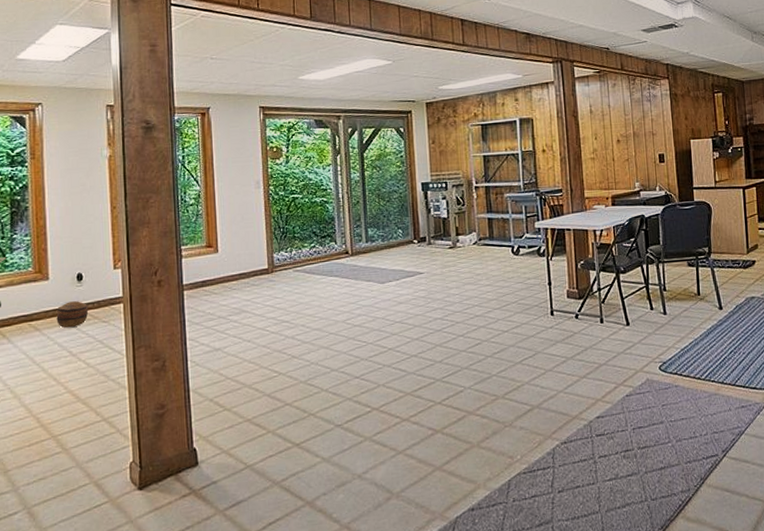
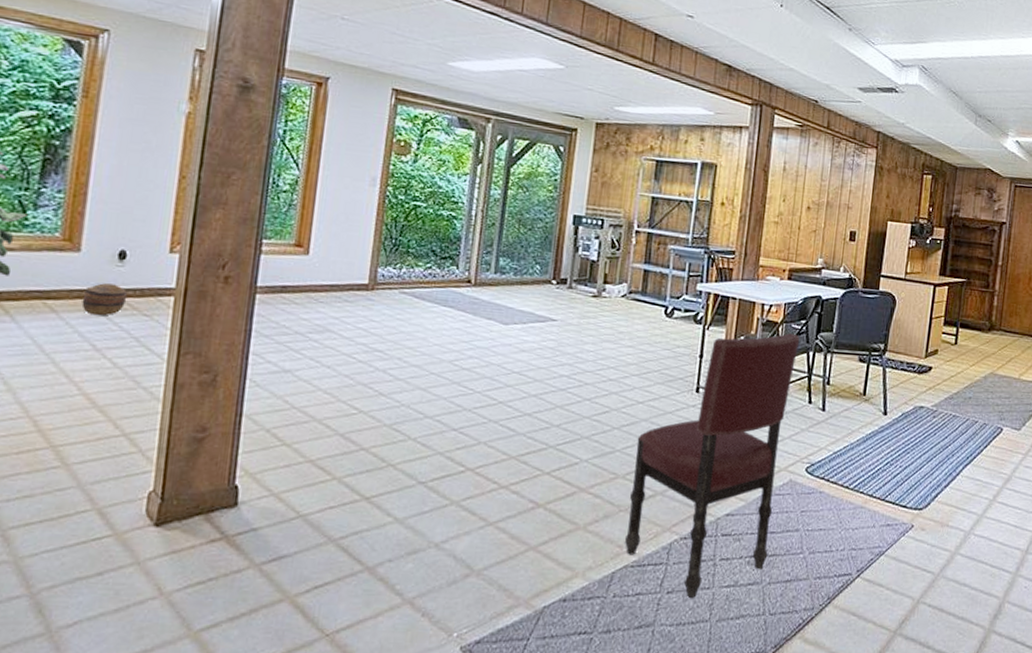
dining chair: none [508,251,640,494] -> present [625,333,800,598]

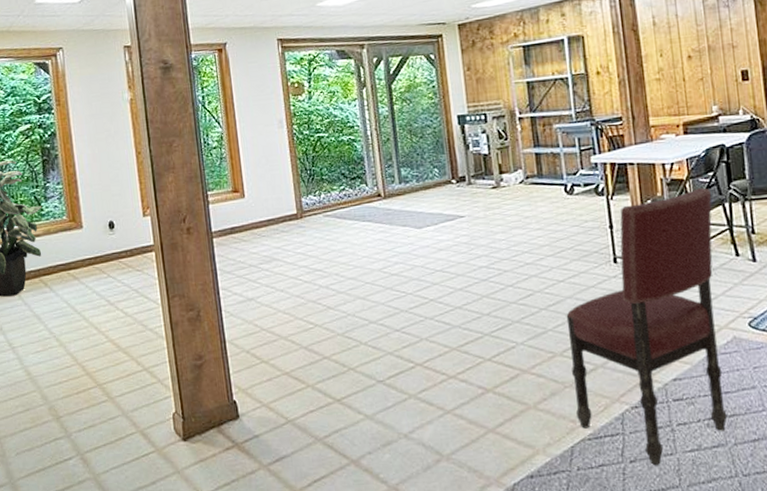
basket: present [81,283,128,316] -> none [92,249,122,277]

